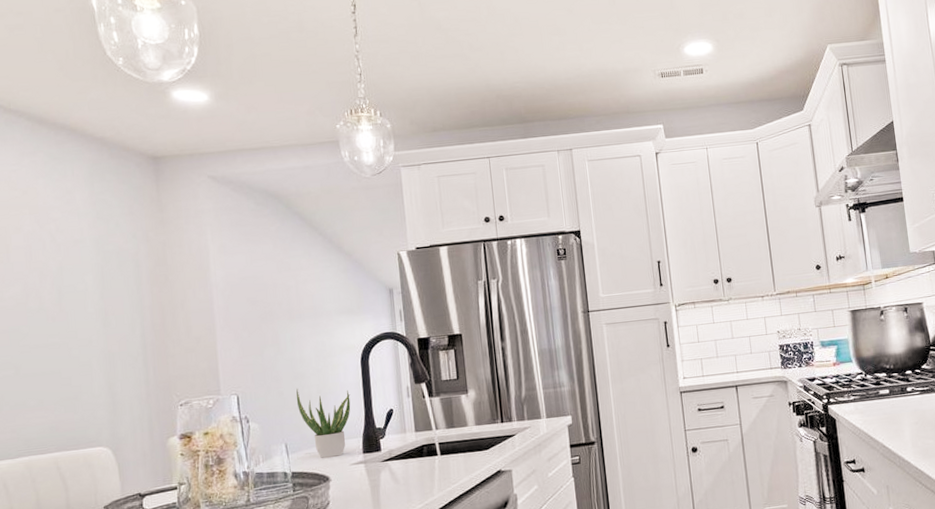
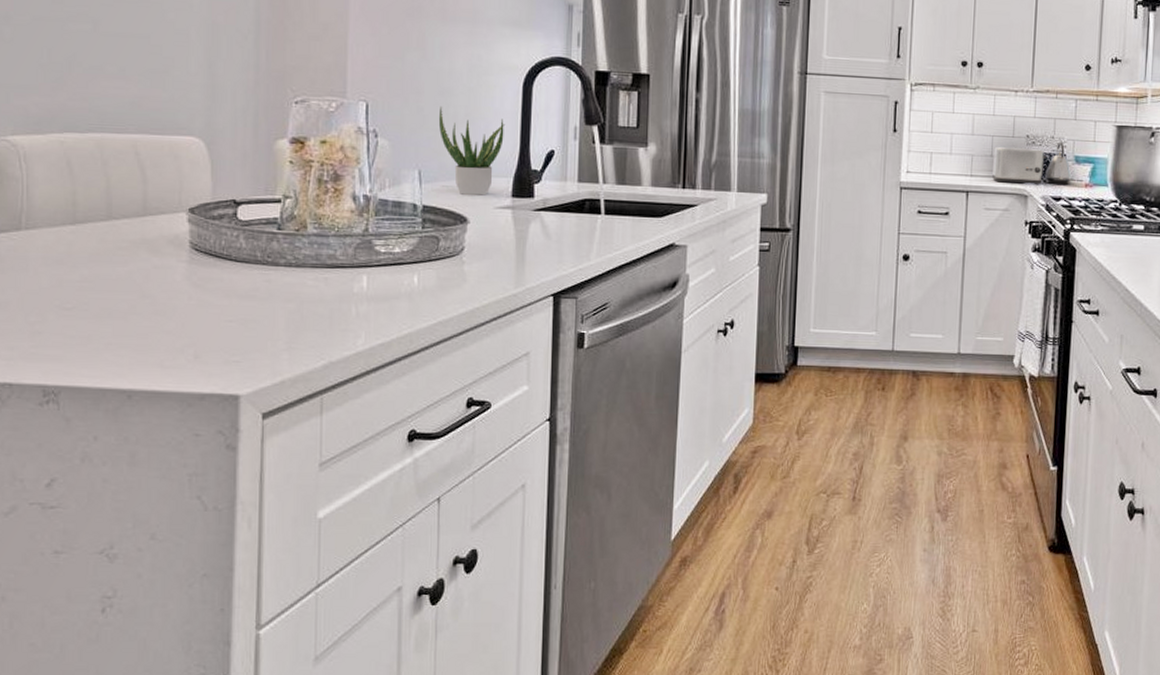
toaster: none [752,341,798,374] -> present [992,146,1048,185]
kettle: none [797,331,821,368] -> present [1044,141,1072,186]

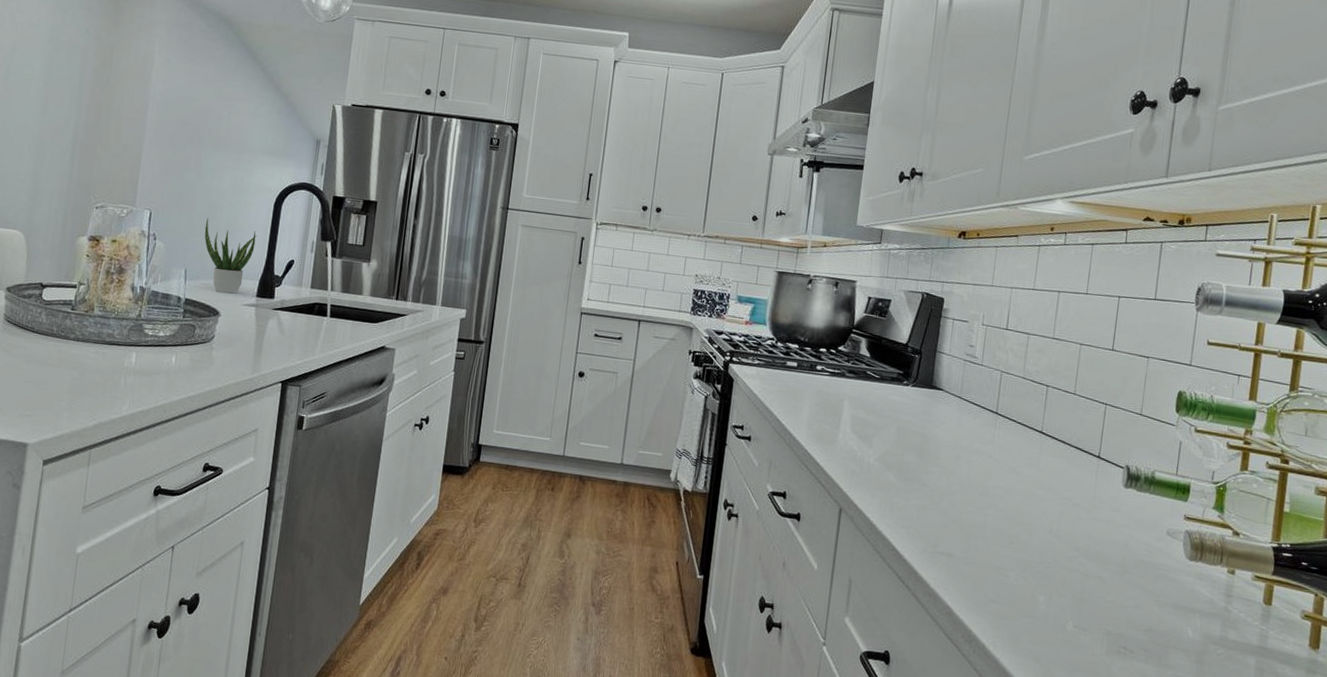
toaster: present [992,146,1048,185] -> none [662,282,713,319]
kettle: present [1044,141,1072,186] -> none [709,282,734,322]

